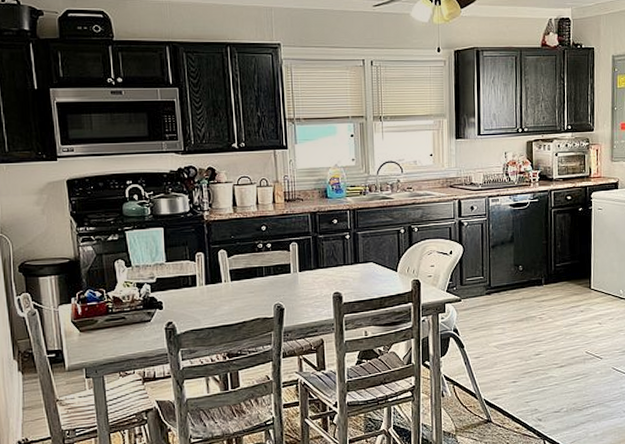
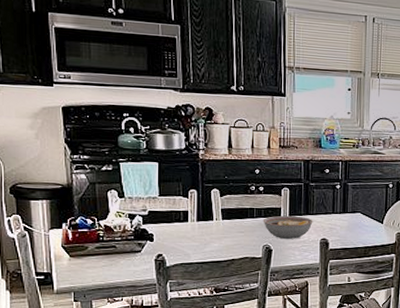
bowl: none [272,270,324,296] -> present [263,215,313,239]

